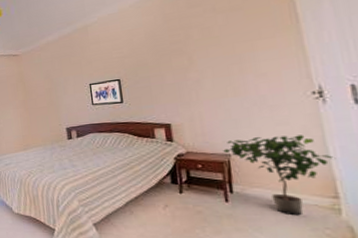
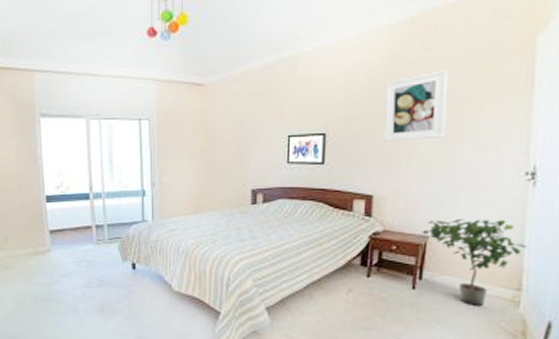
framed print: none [164,19,226,80] -> present [383,70,449,142]

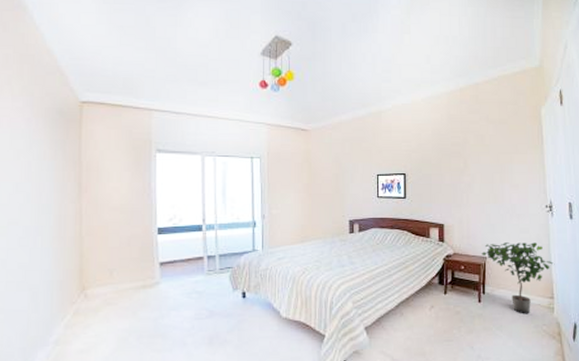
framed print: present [383,70,449,142] -> none [447,128,491,181]

